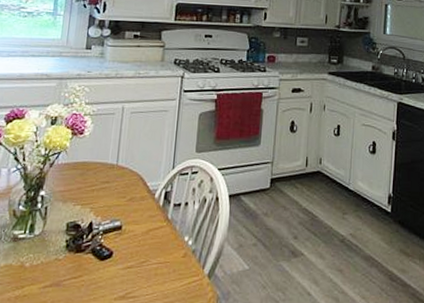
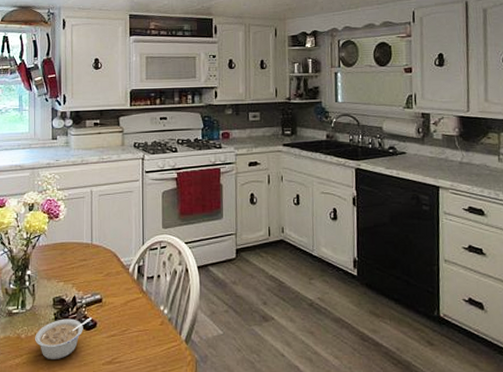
legume: none [40,246,108,292] -> present [35,317,91,359]

